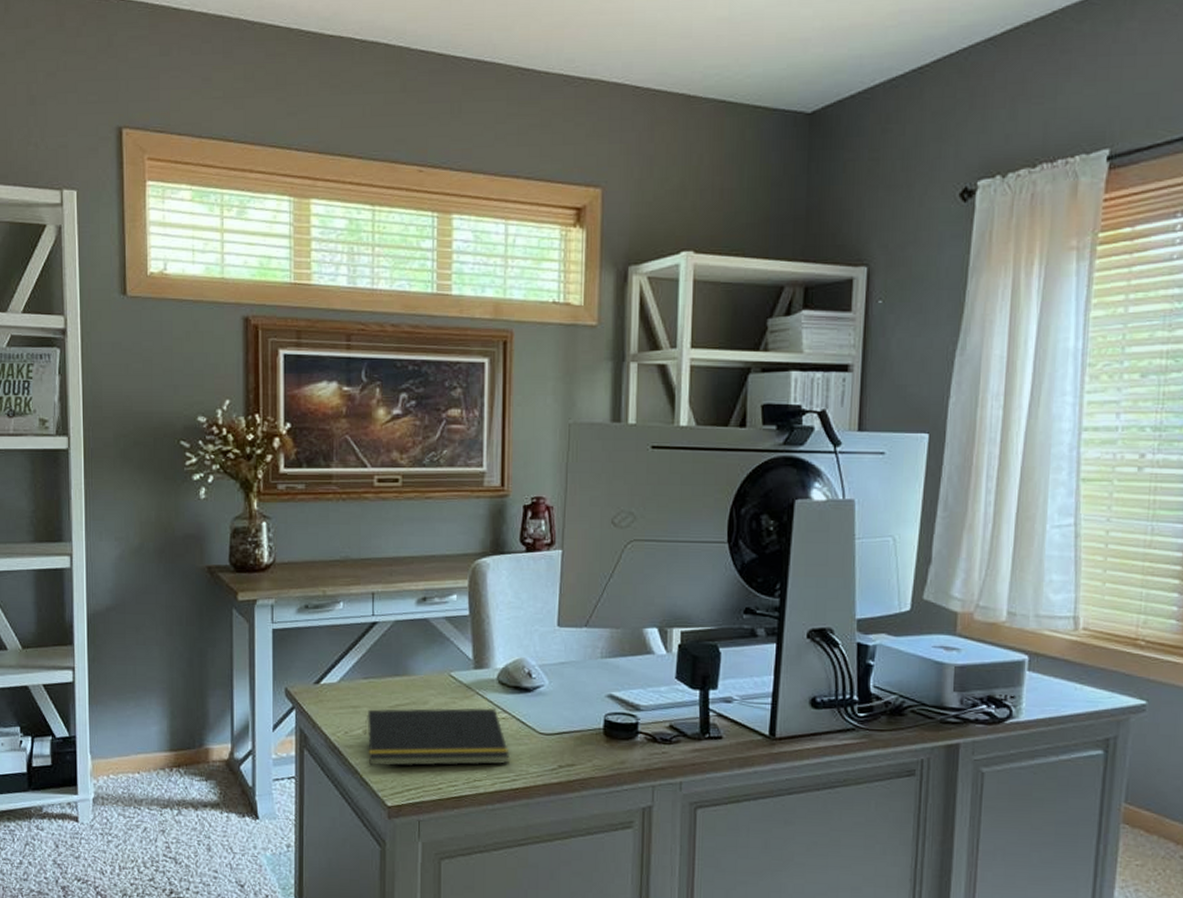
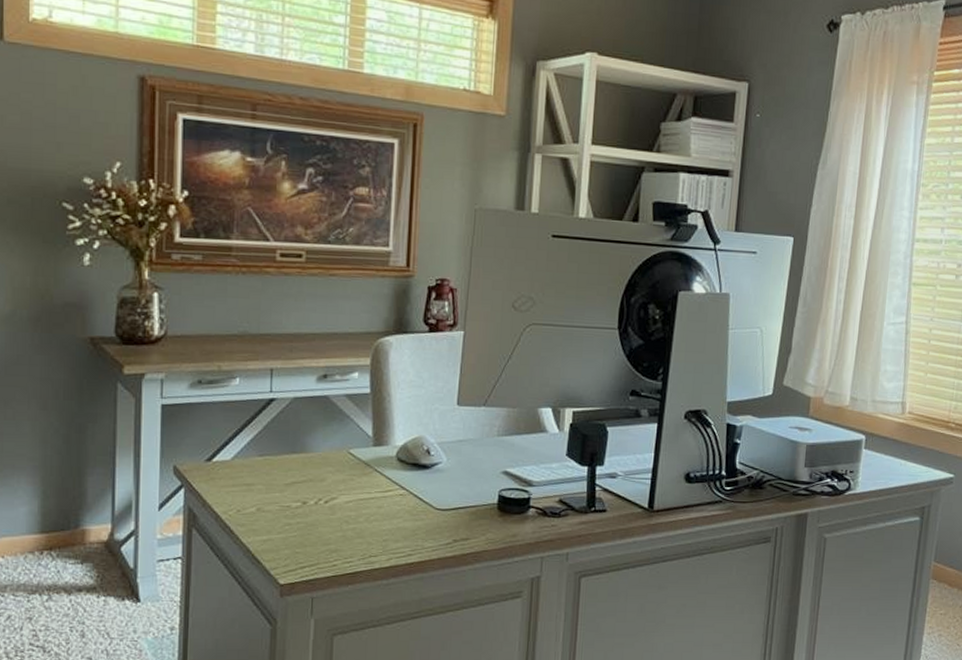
notepad: present [364,708,510,767] -> none [257,485,406,545]

